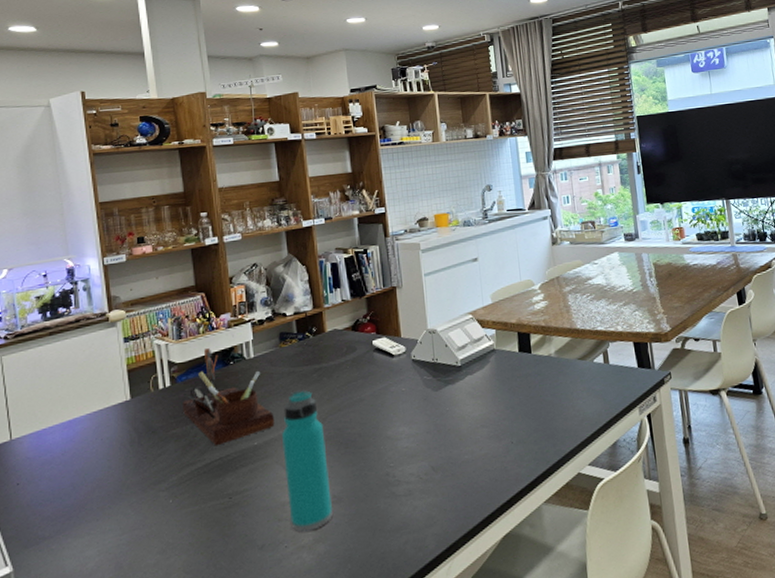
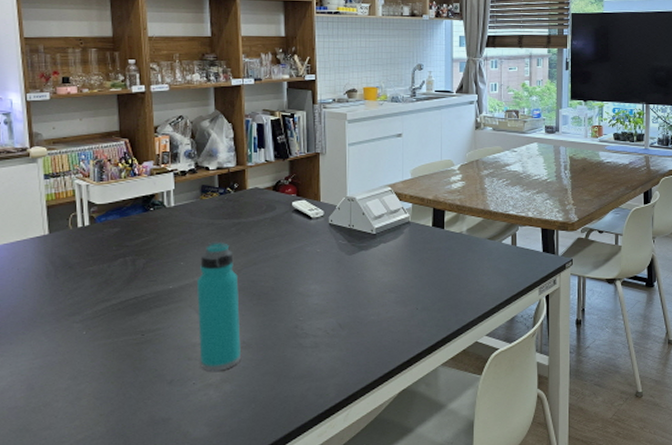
desk organizer: present [183,348,275,446] -> none [101,193,191,286]

